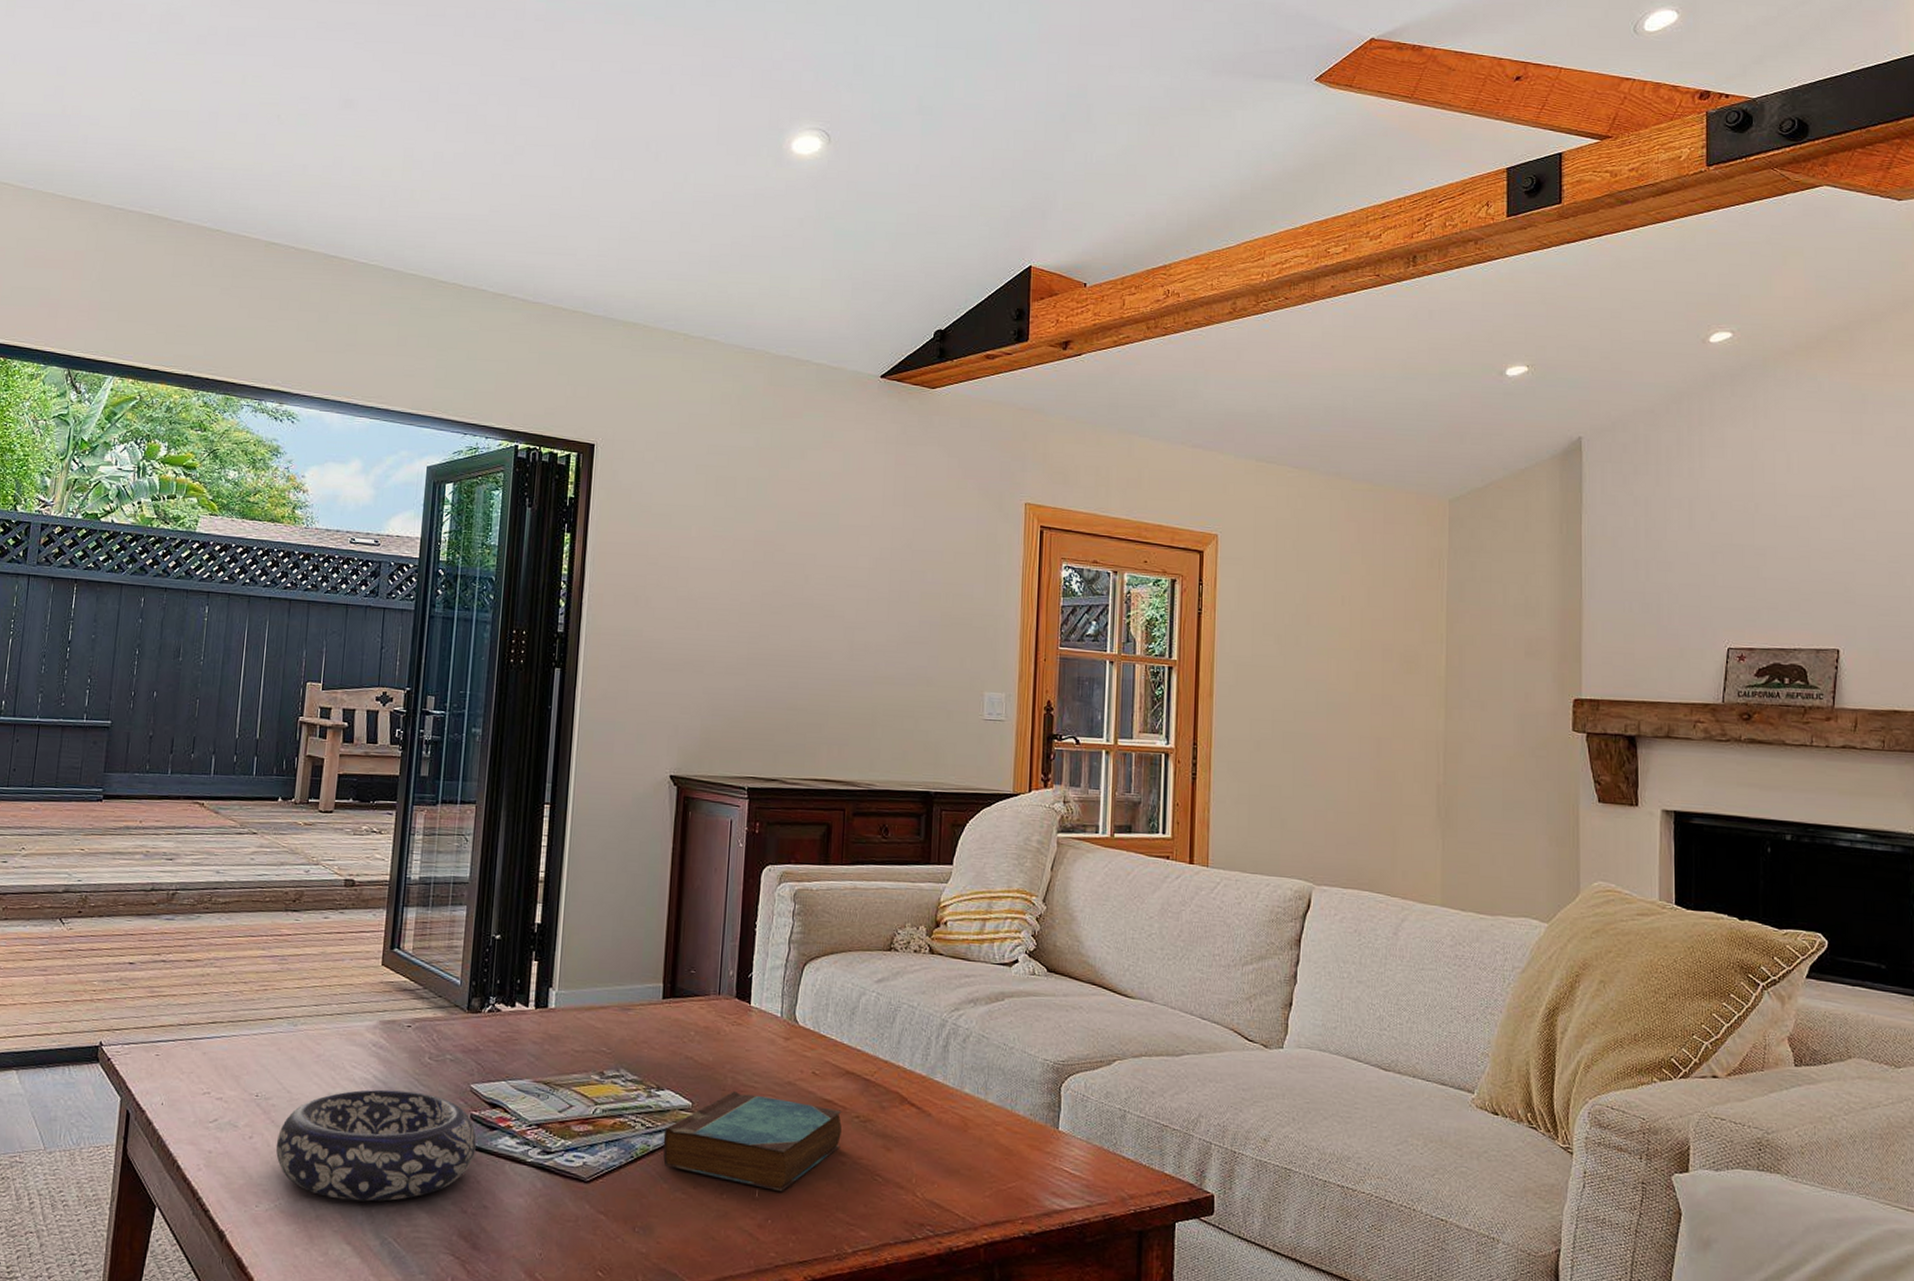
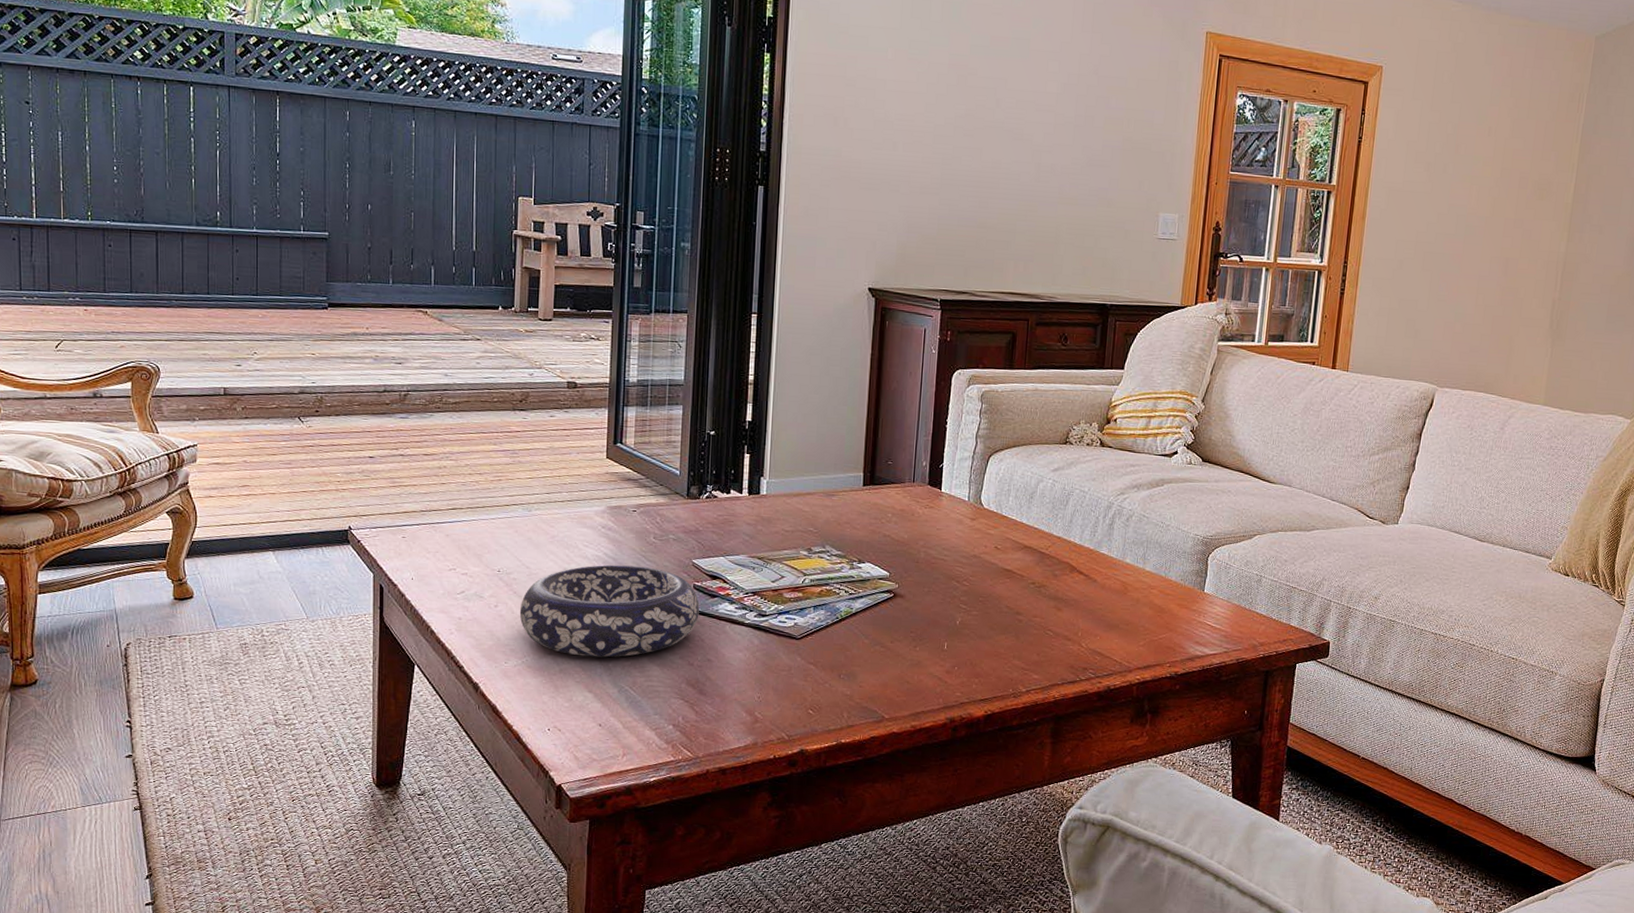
book: present [662,1090,842,1191] -> none [864,563,1020,644]

